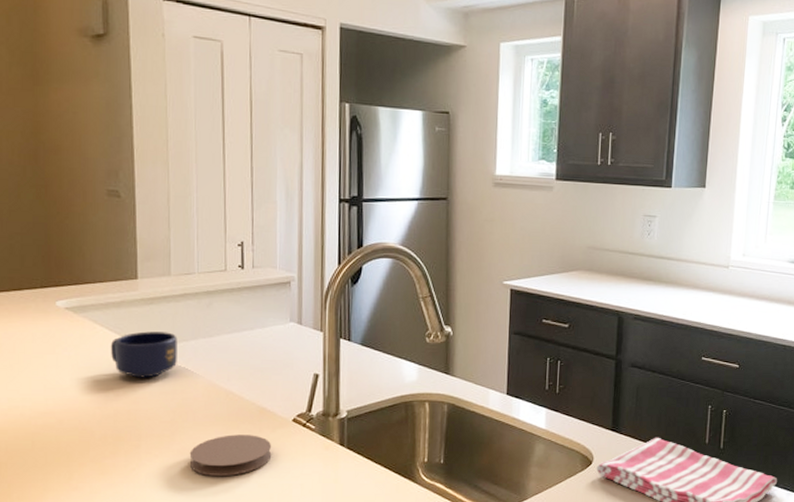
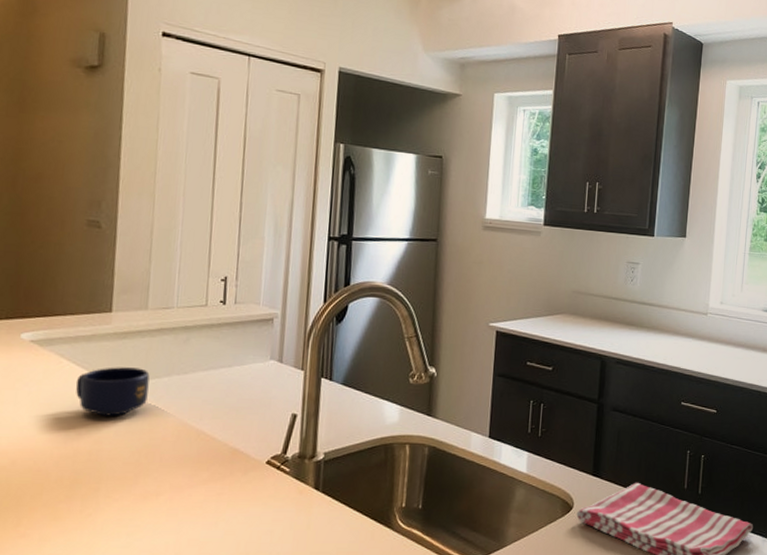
coaster: present [189,434,272,476] -> none [152,477,243,522]

